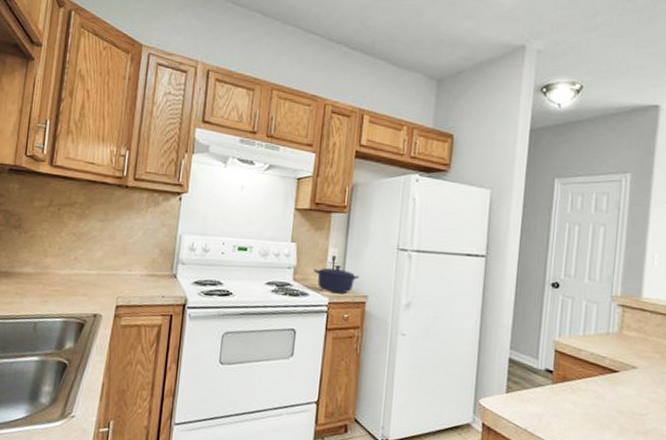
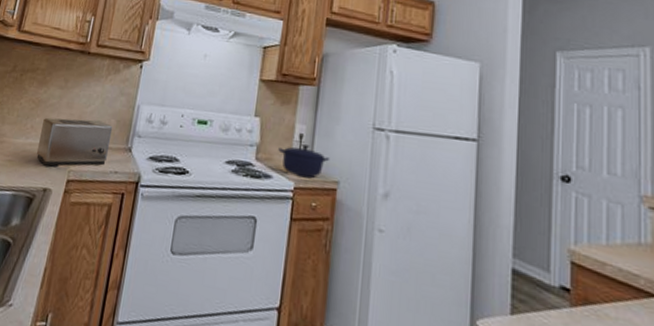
toaster: none [82,249,157,295] -> present [36,117,113,167]

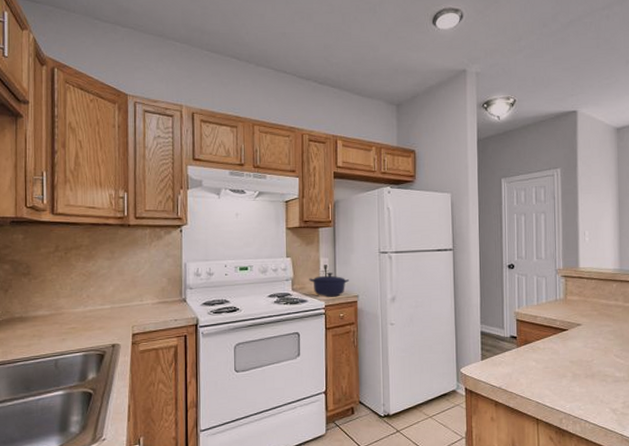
toaster: present [36,117,113,167] -> none [97,281,166,326]

